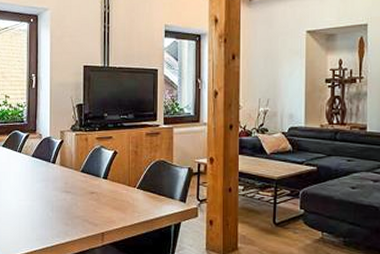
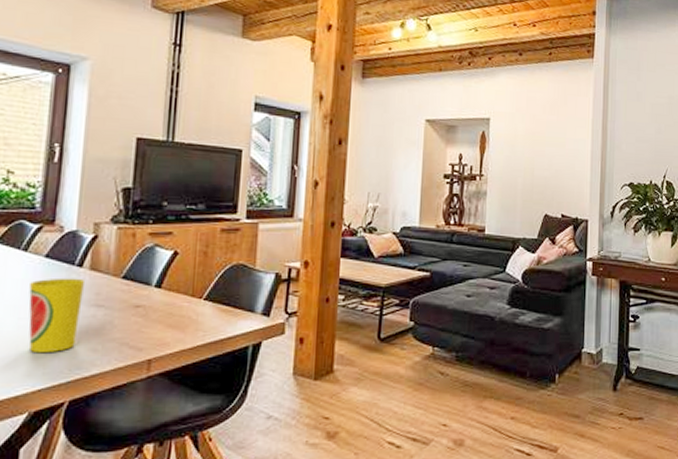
cup: none [24,171,58,225] -> present [28,278,86,354]

